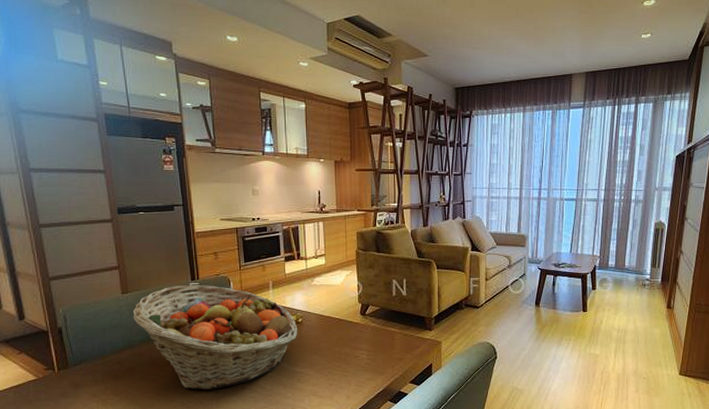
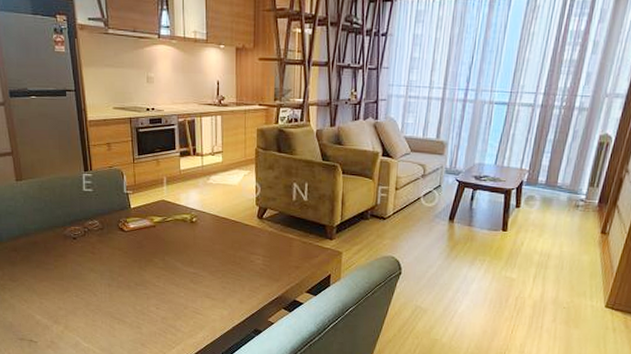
fruit basket: present [132,285,298,390] -> none [27,176,192,284]

